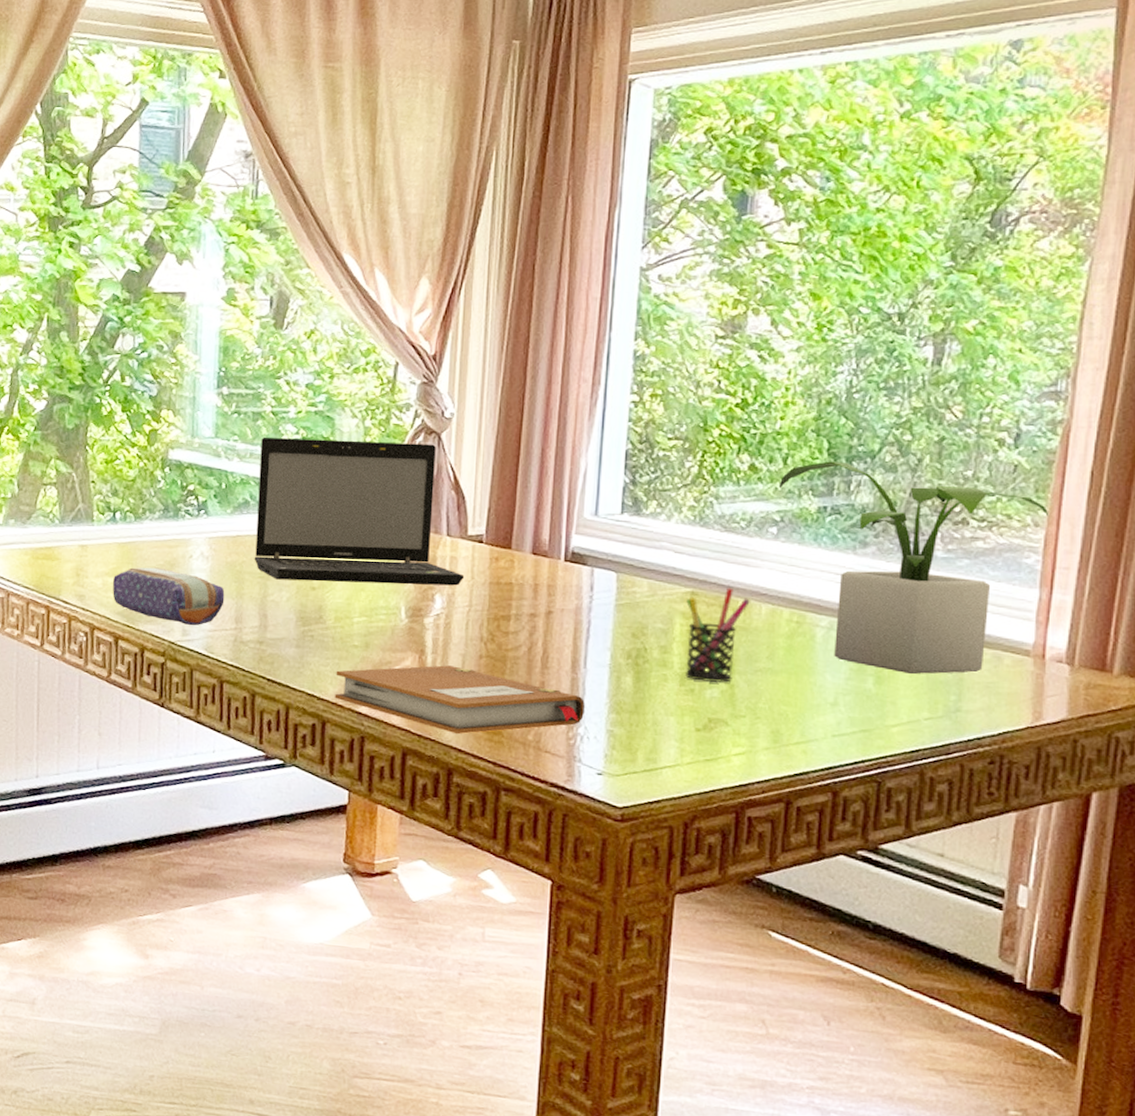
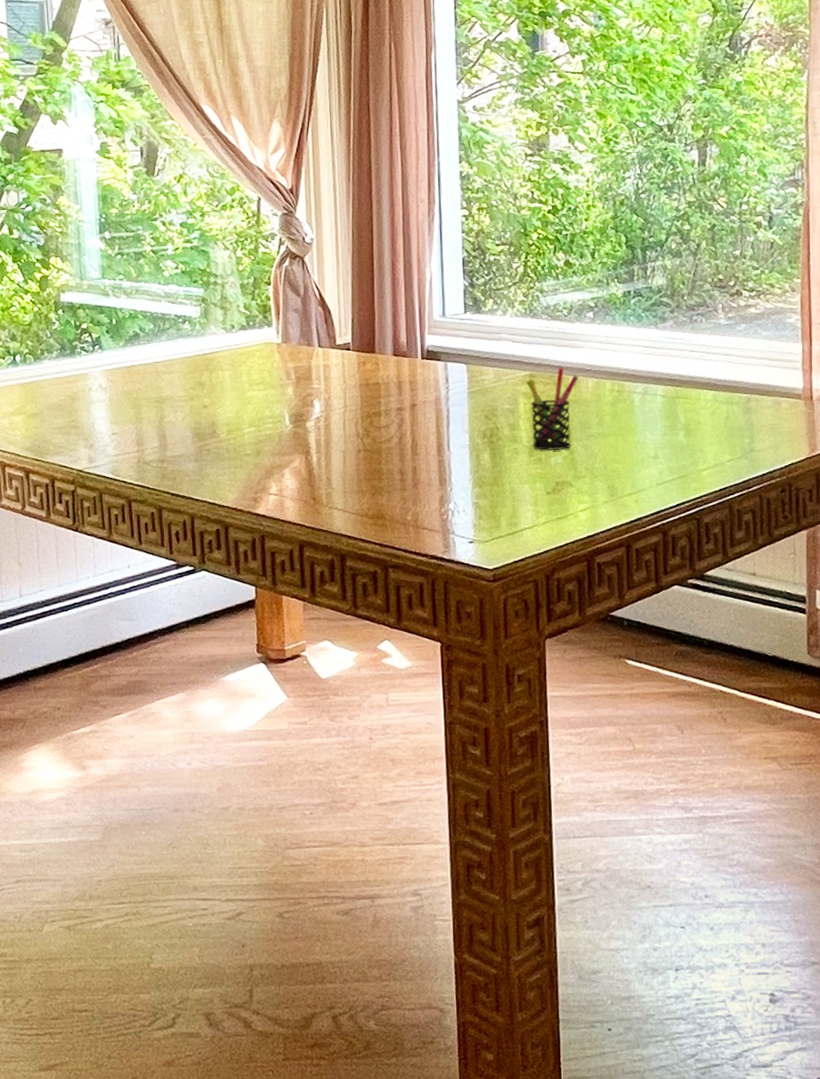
pencil case: present [113,567,225,625] -> none [19,402,125,453]
laptop: present [254,436,465,586] -> none [145,267,338,402]
notebook: present [334,665,585,735] -> none [233,462,452,523]
potted plant: present [778,461,1049,675] -> none [590,252,802,425]

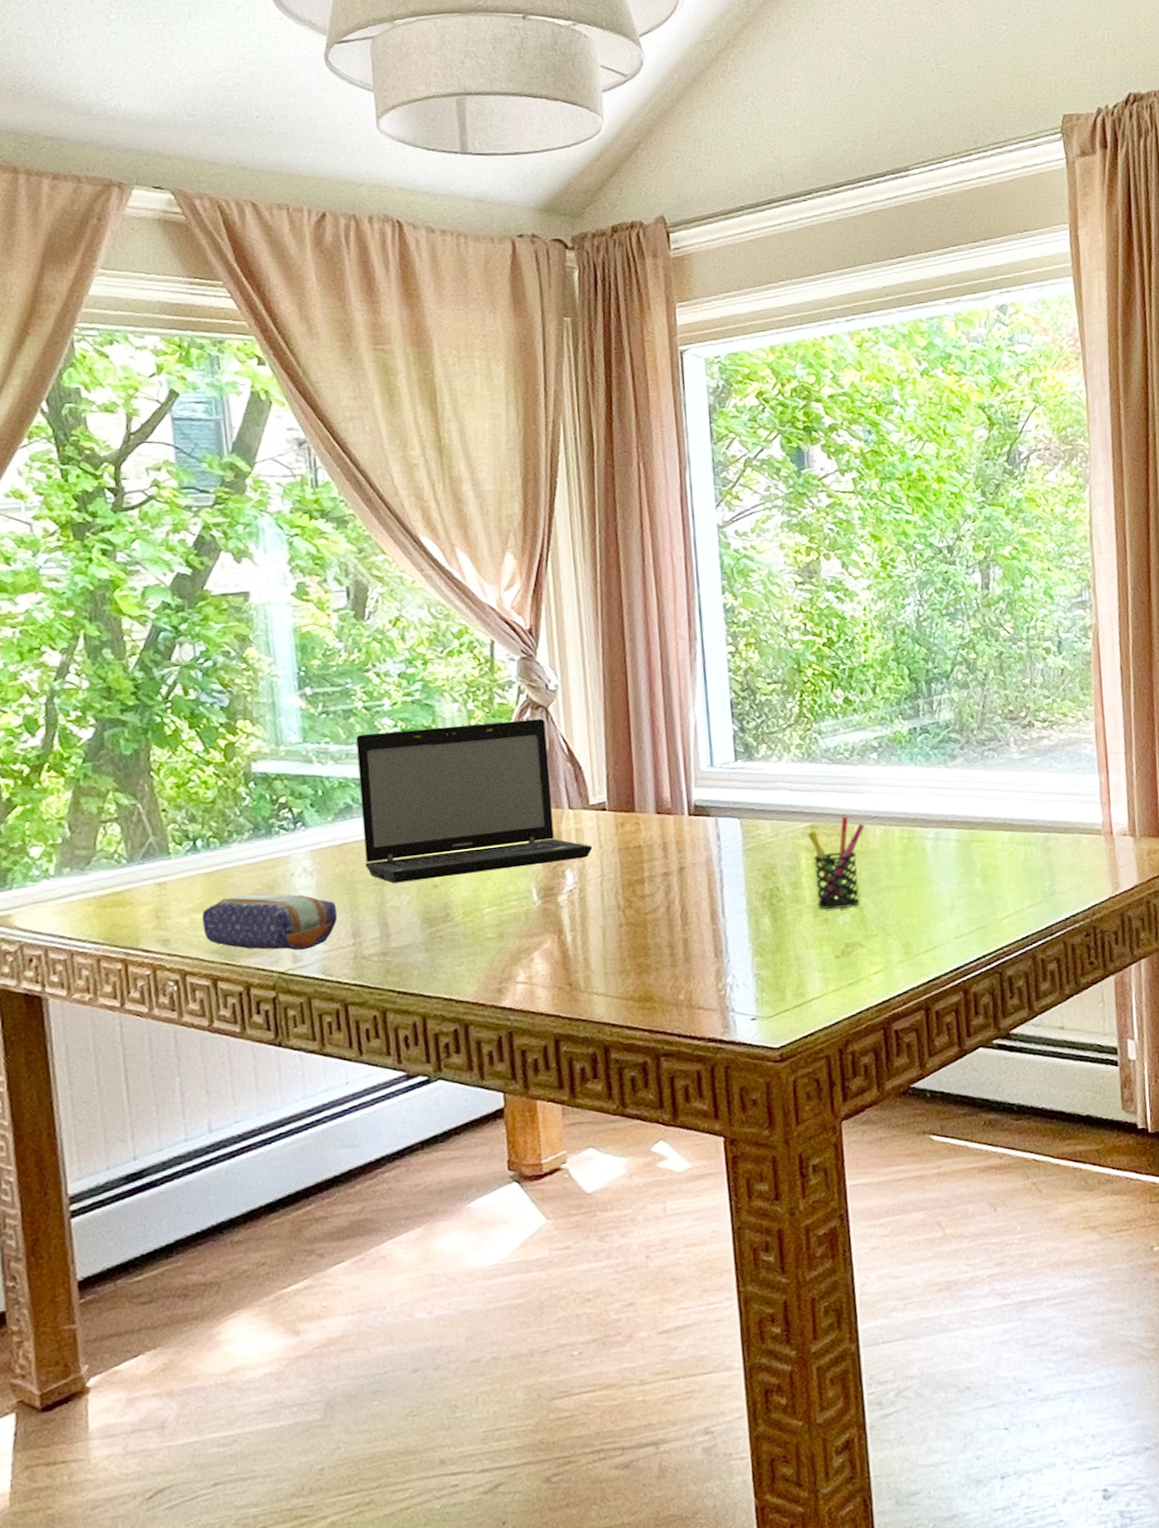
pencil case: none [19,402,125,453] -> present [202,892,338,950]
laptop: none [145,267,338,402] -> present [356,718,593,884]

